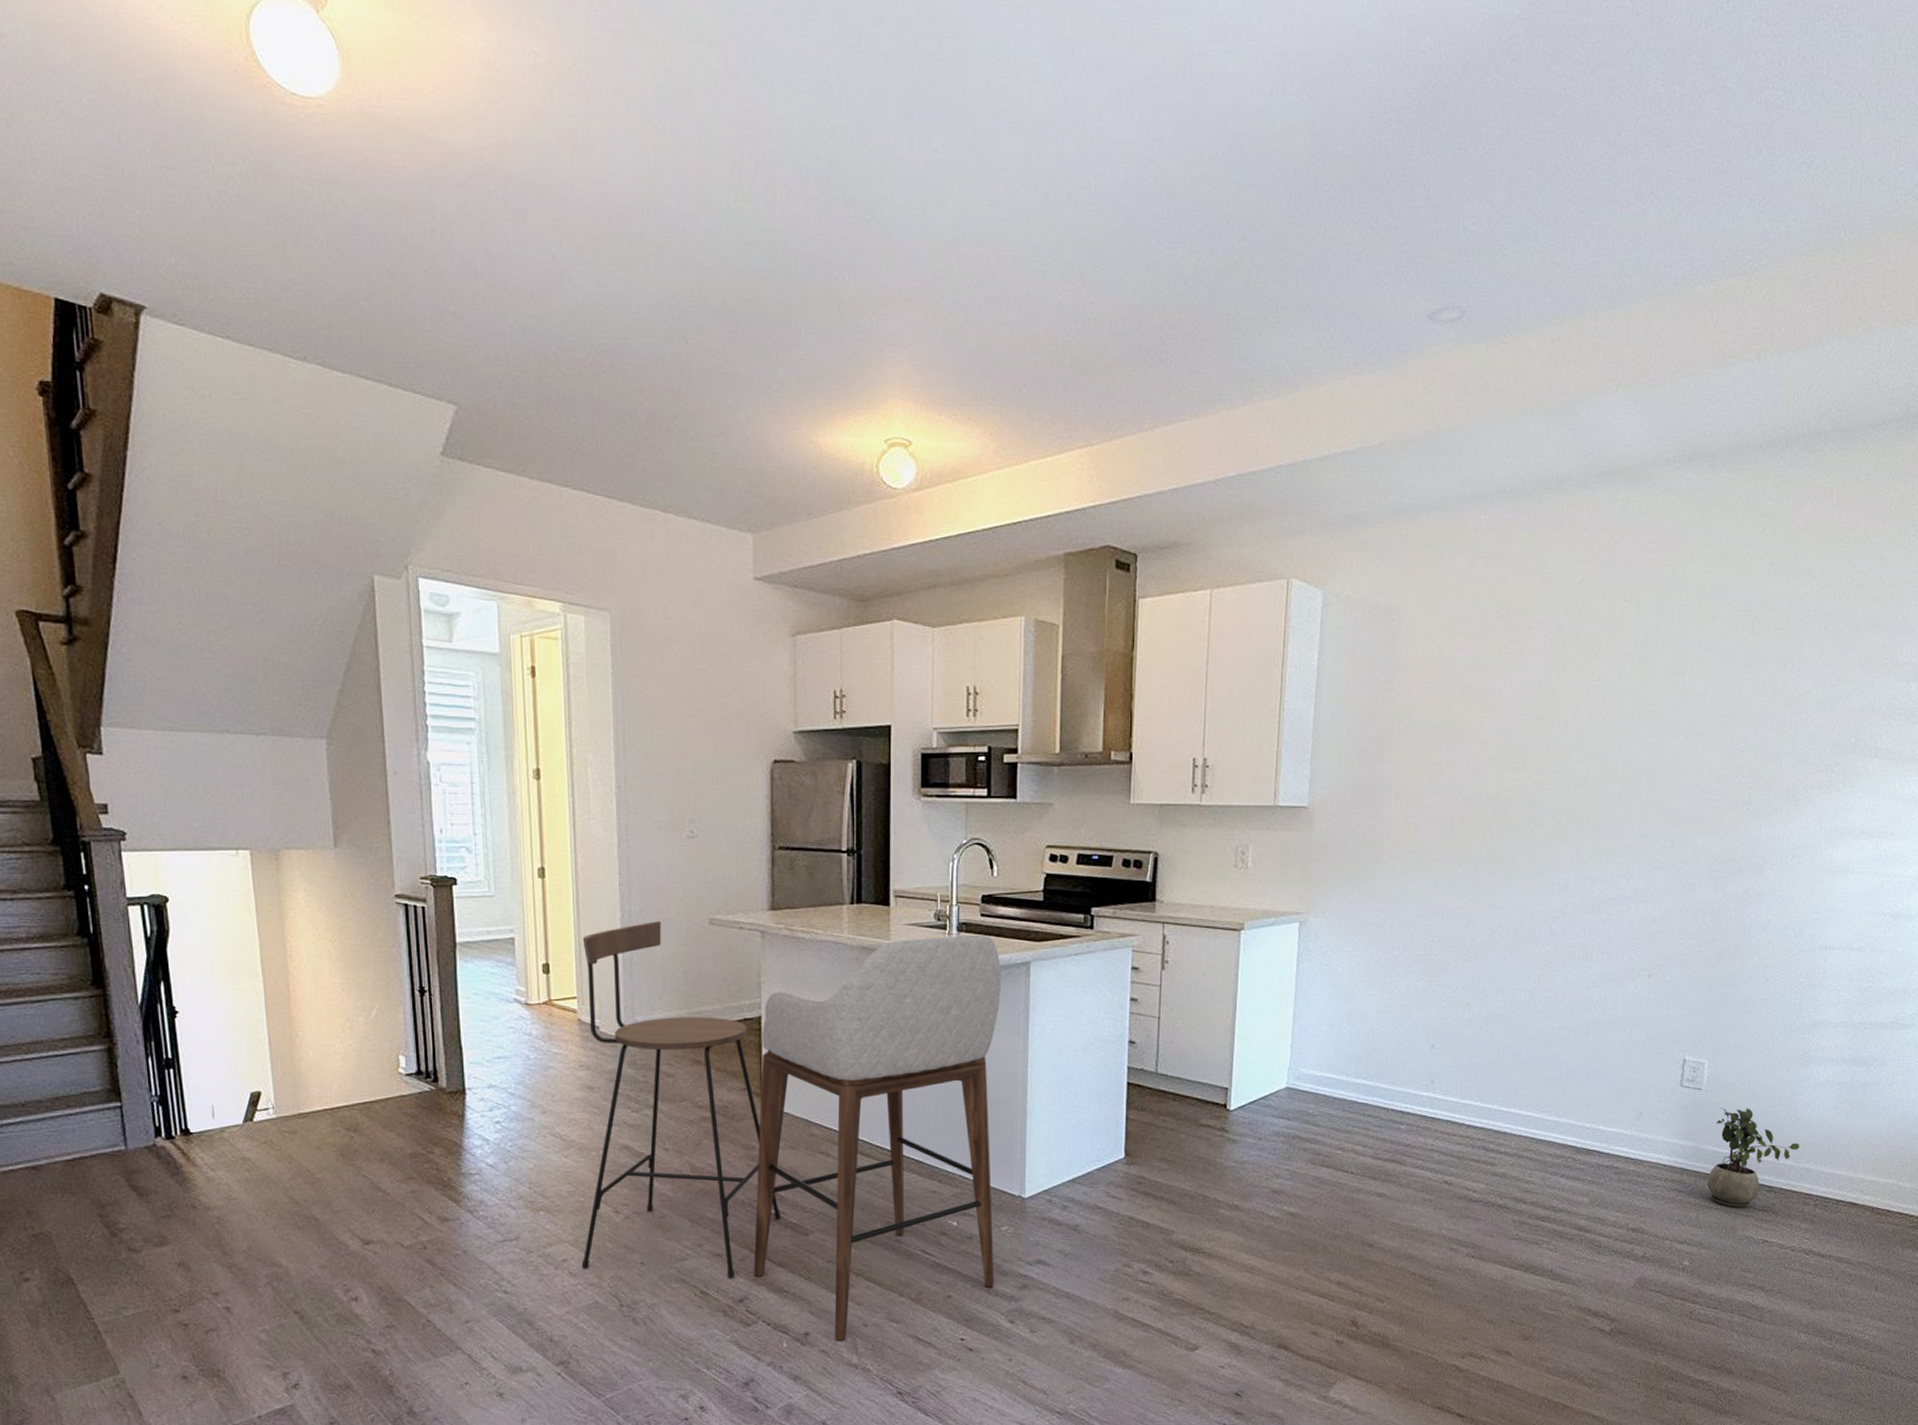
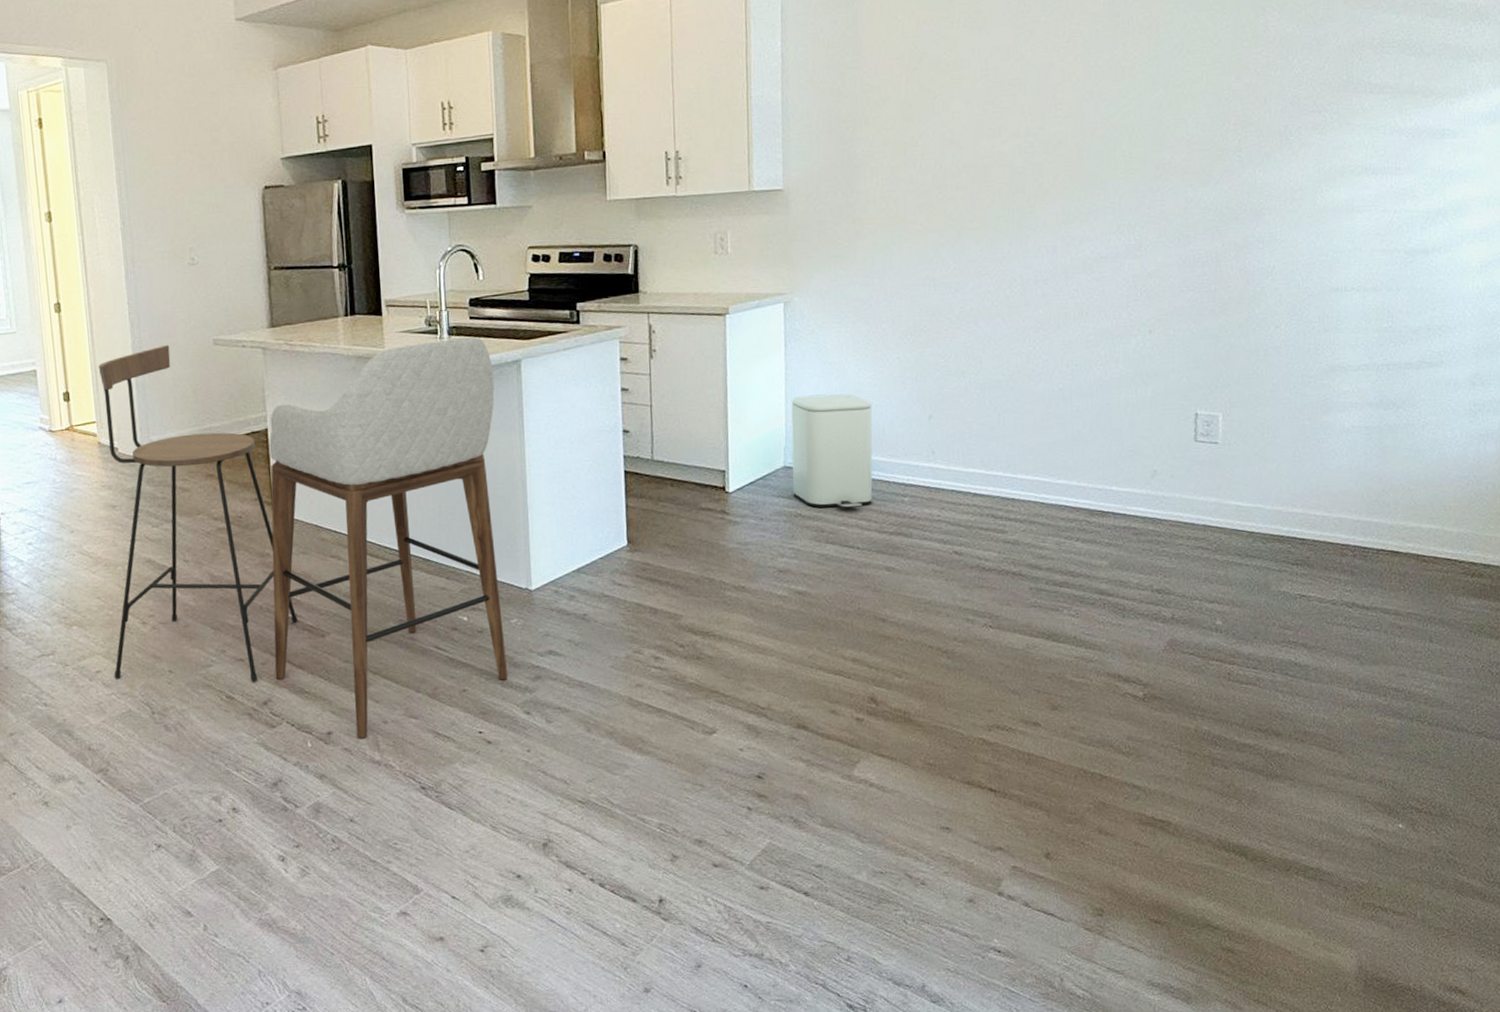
pedal bin: none [1293,1017,1378,1132] -> present [791,394,873,509]
potted plant: present [1707,1108,1799,1208] -> none [1233,460,1330,563]

